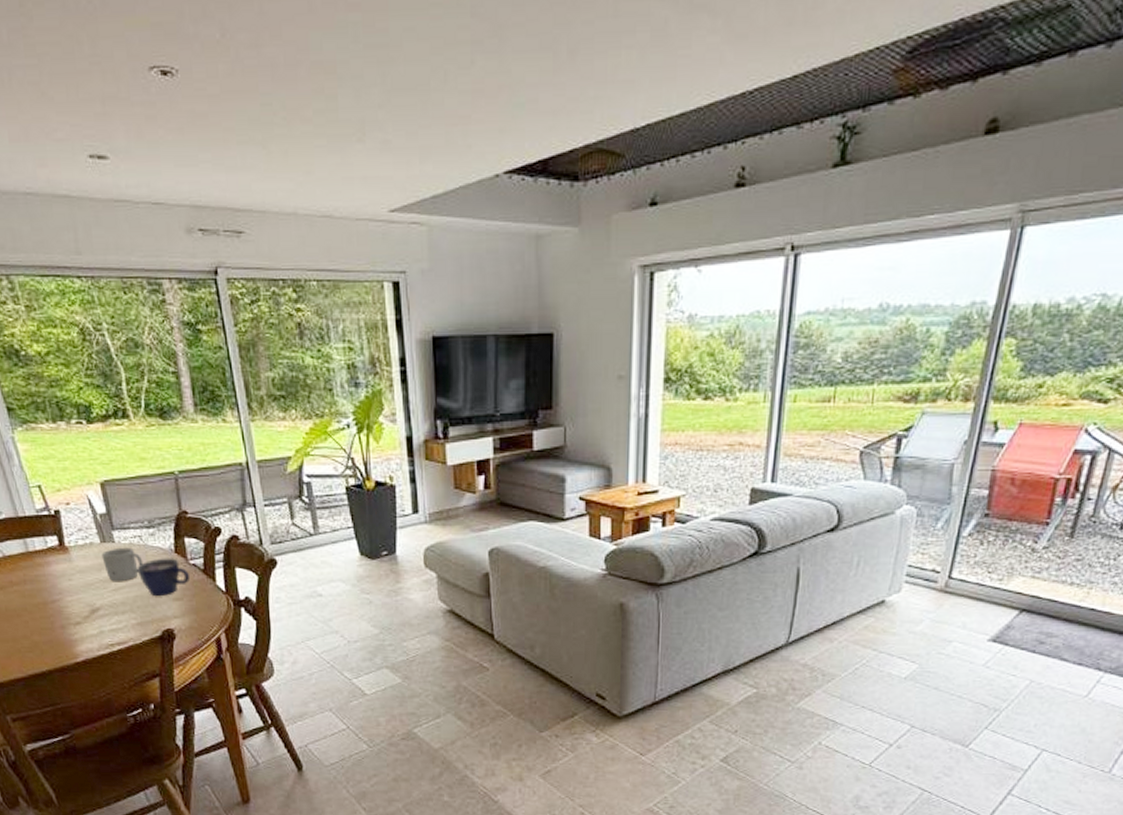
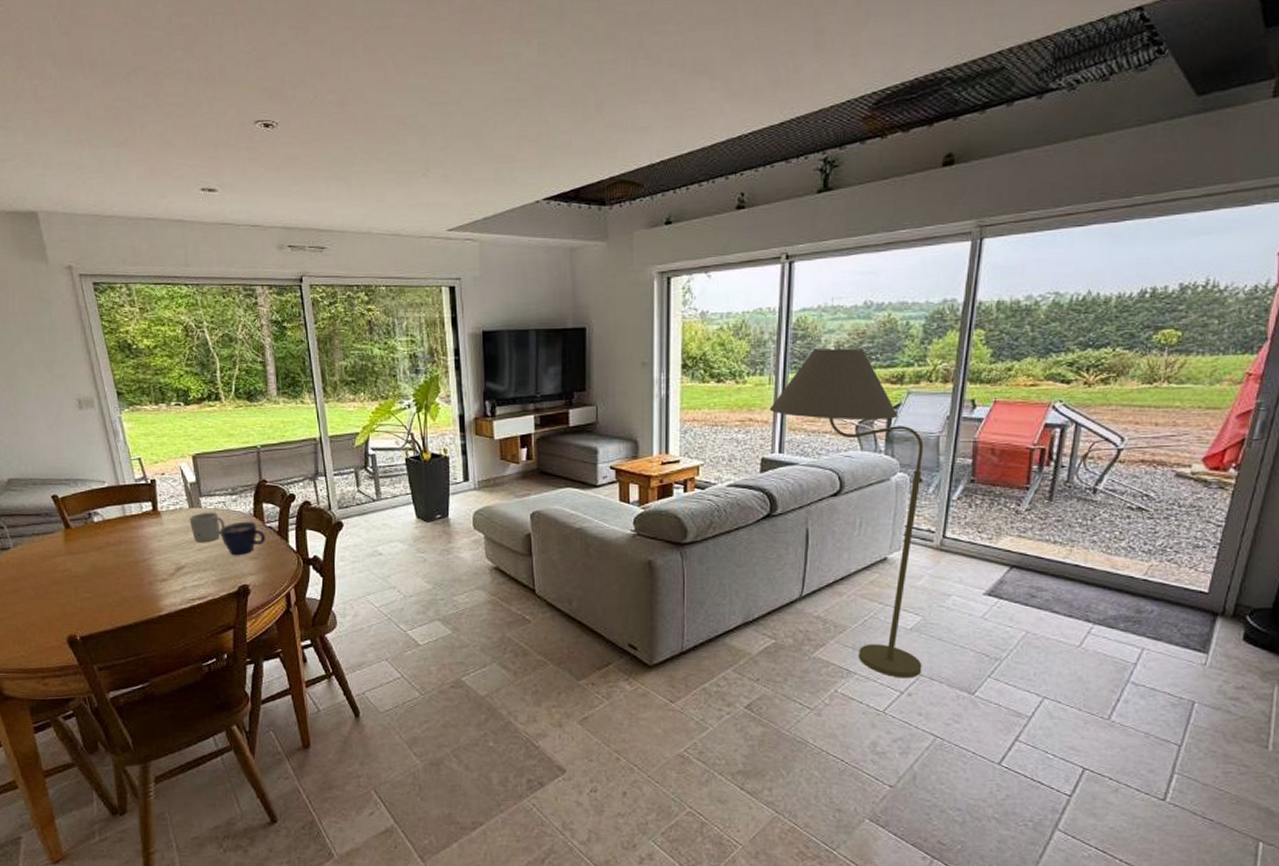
floor lamp: none [762,360,936,730] -> present [769,348,924,679]

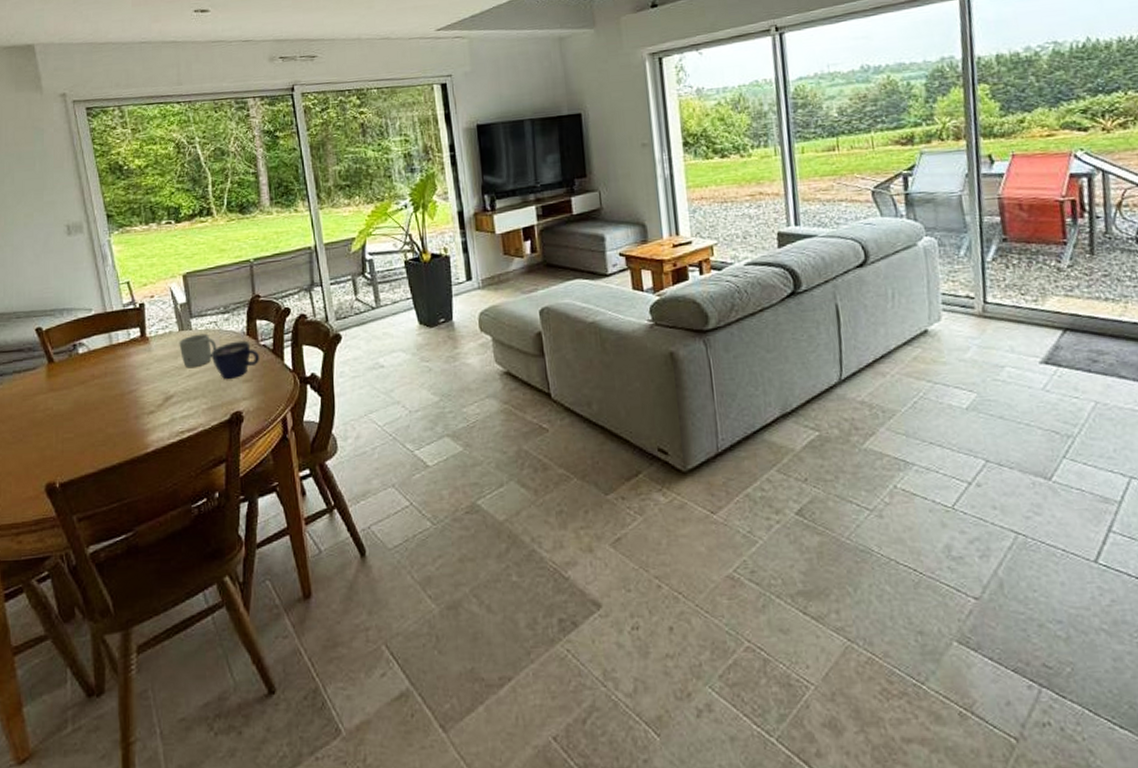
floor lamp: present [769,348,924,679] -> none [778,113,987,467]

